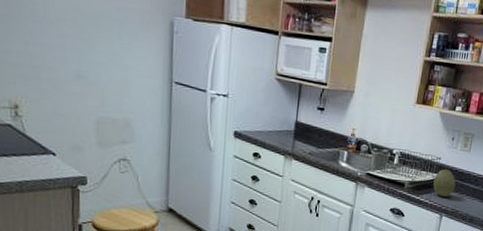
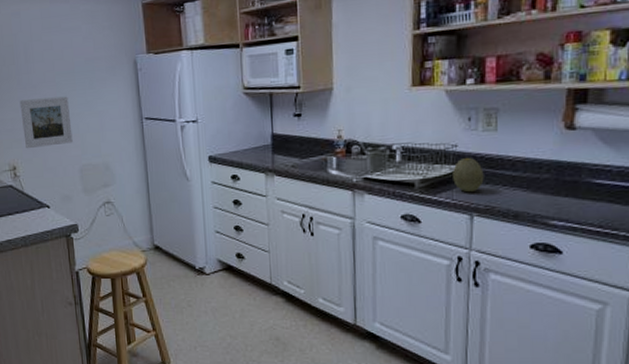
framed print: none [31,33,92,93] -> present [19,96,73,149]

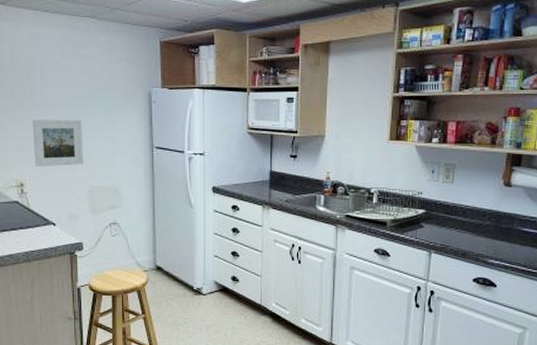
fruit: present [453,157,484,193] -> none [417,203,442,233]

